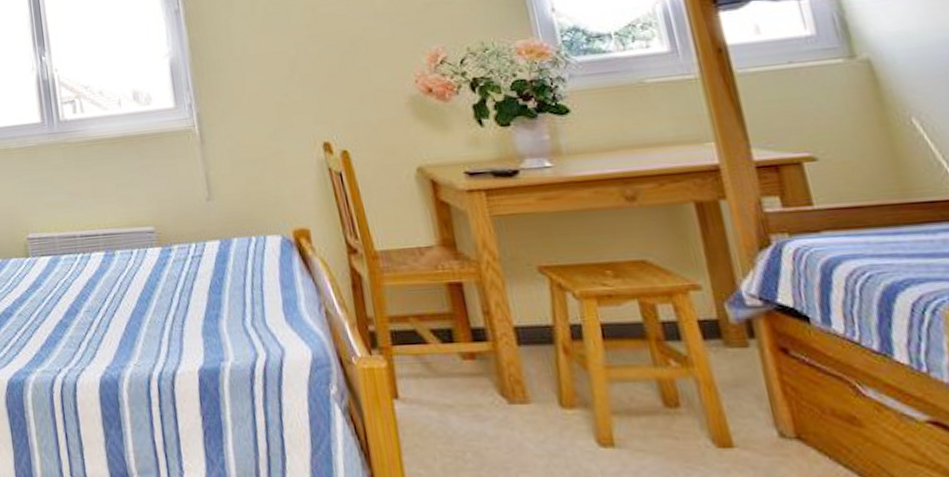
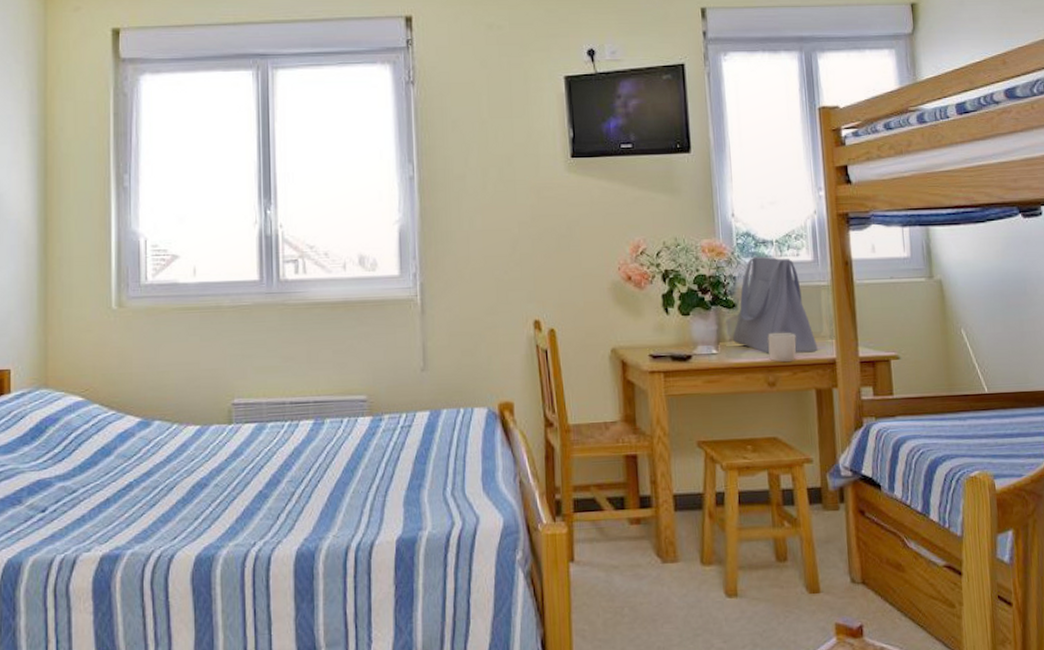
tote bag: none [569,51,691,163] -> present [732,256,818,353]
mug: none [617,137,661,173] -> present [768,332,797,363]

